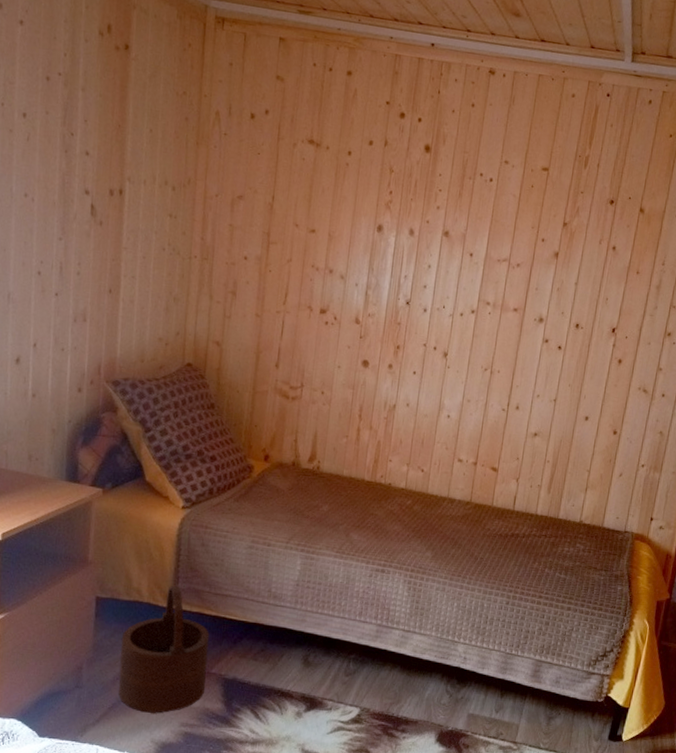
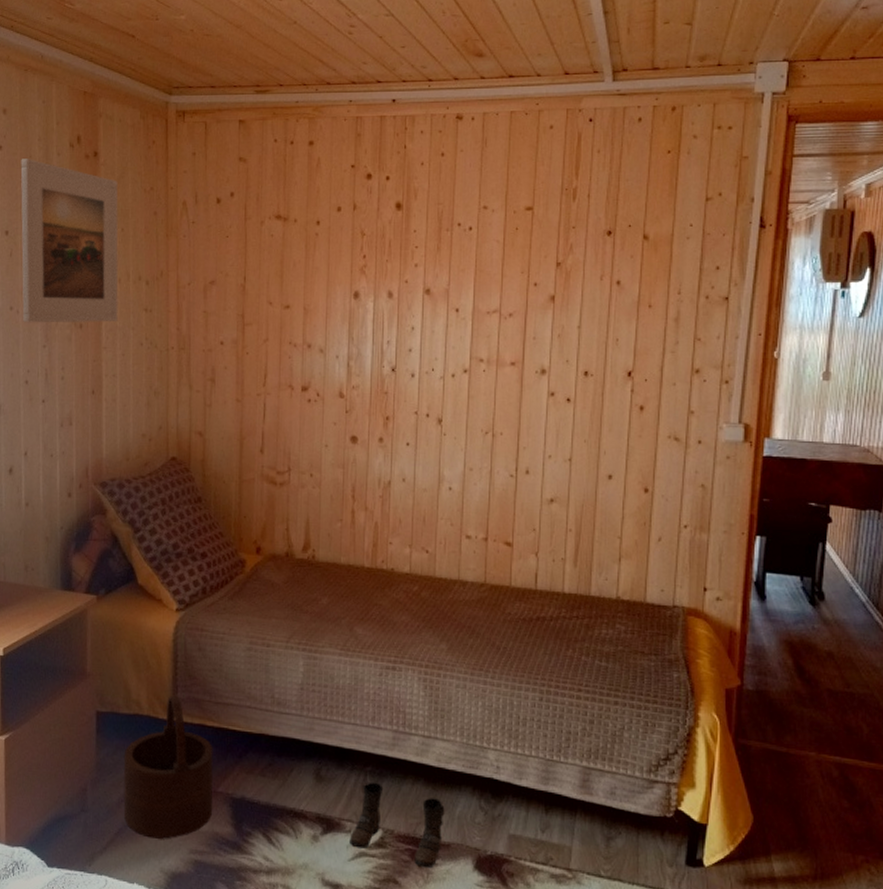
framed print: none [38,38,149,224] -> present [20,159,119,323]
boots: none [329,667,416,741] -> present [349,782,445,868]

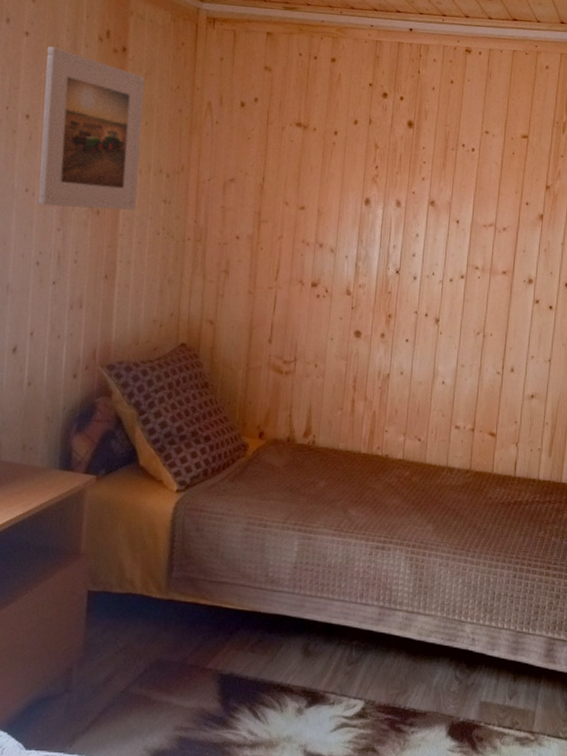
wooden bucket: present [123,695,213,839] -> none [109,574,205,717]
boots: present [349,782,445,868] -> none [332,655,423,736]

